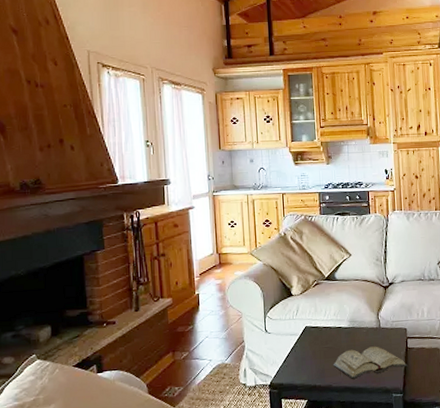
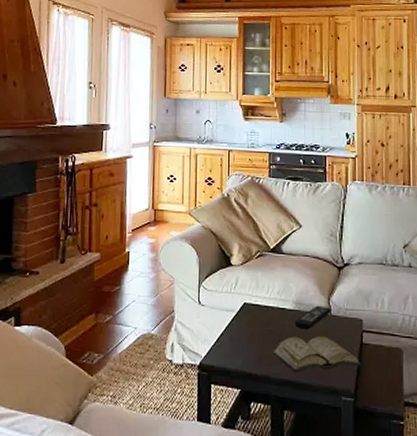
remote control: none [349,321,380,343] -> present [294,305,331,330]

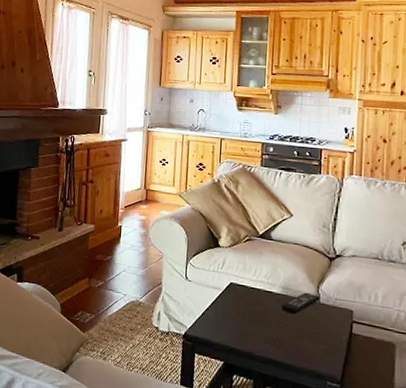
diary: present [272,336,362,372] -> none [257,318,350,355]

